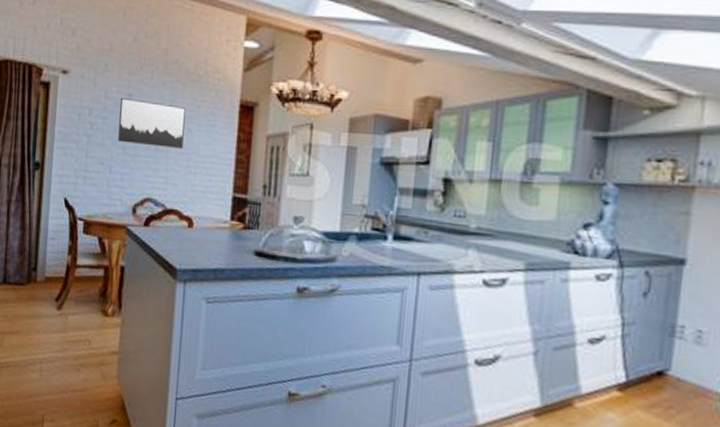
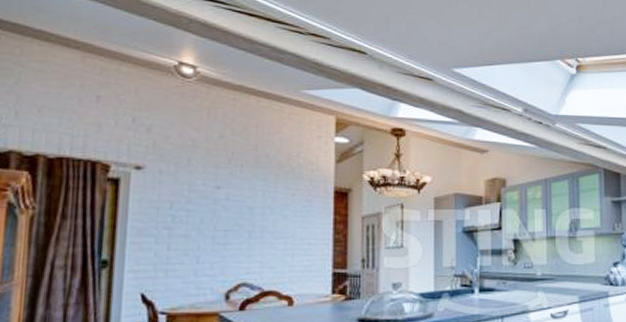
wall art: present [118,97,186,148] -> none [205,189,280,234]

